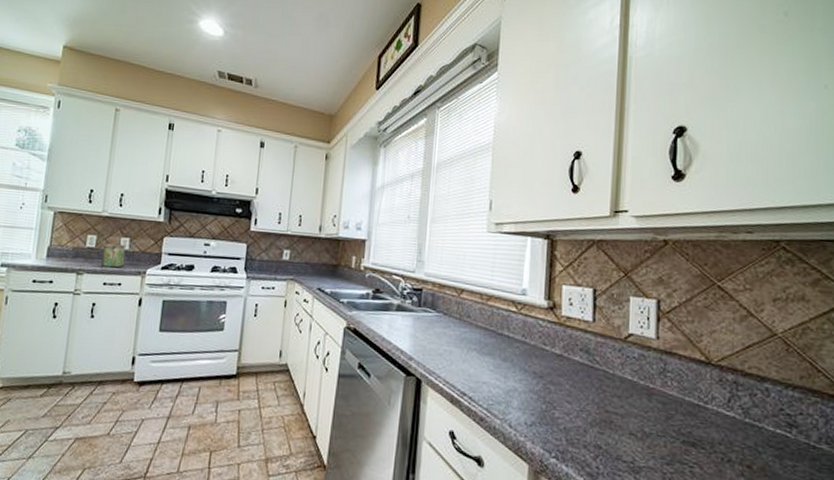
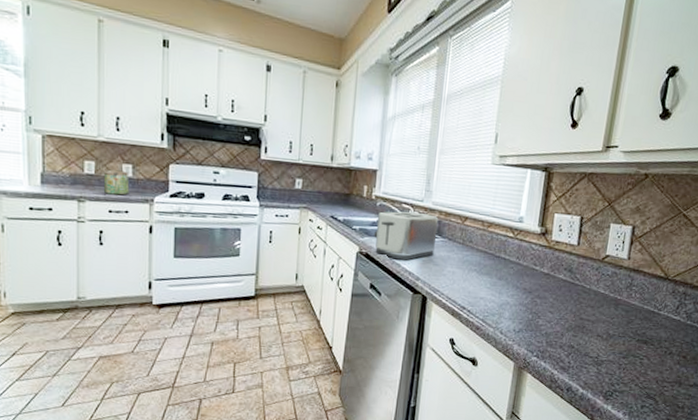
toaster: none [363,283,432,337] -> present [374,211,439,260]

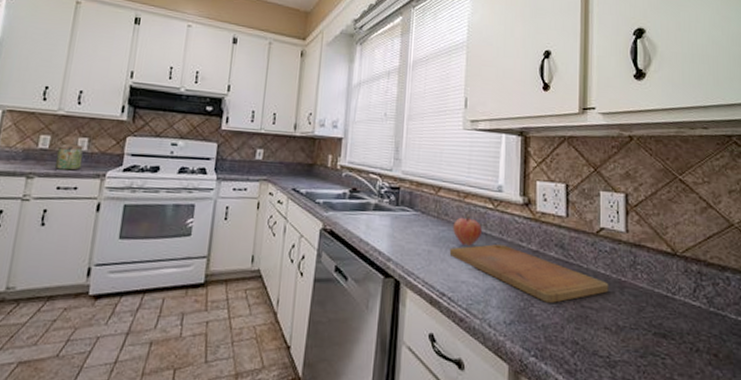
toaster: present [374,211,439,260] -> none [339,181,410,238]
cutting board: none [471,267,606,316] -> present [449,244,609,303]
fruit: none [476,242,502,270] -> present [453,215,482,247]

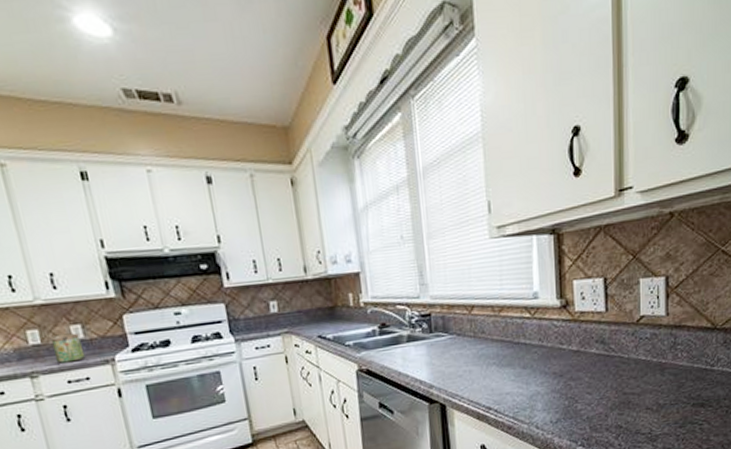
cutting board: present [449,244,609,303] -> none [490,351,650,397]
fruit: present [453,215,482,247] -> none [491,328,521,360]

